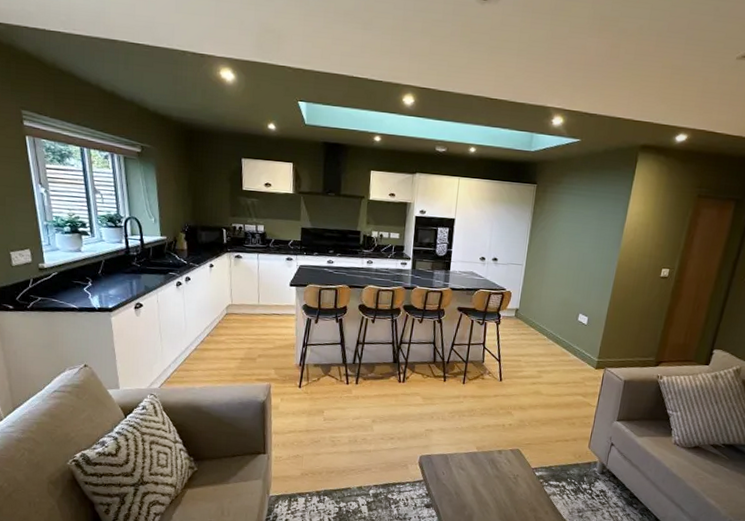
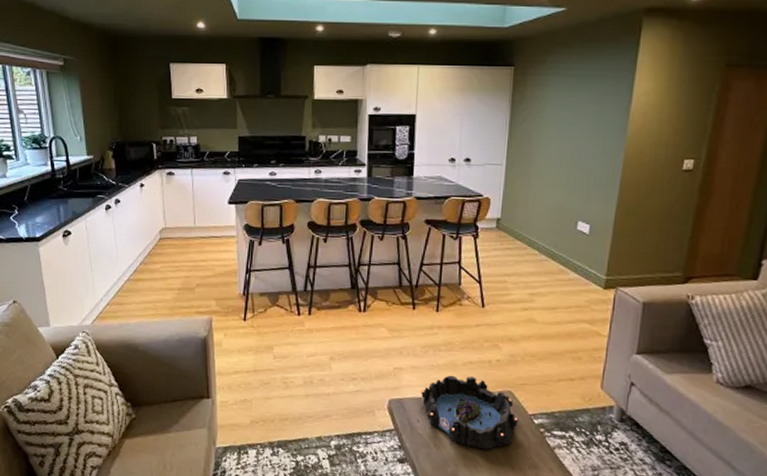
decorative bowl: none [447,436,523,497] -> present [421,375,518,450]

